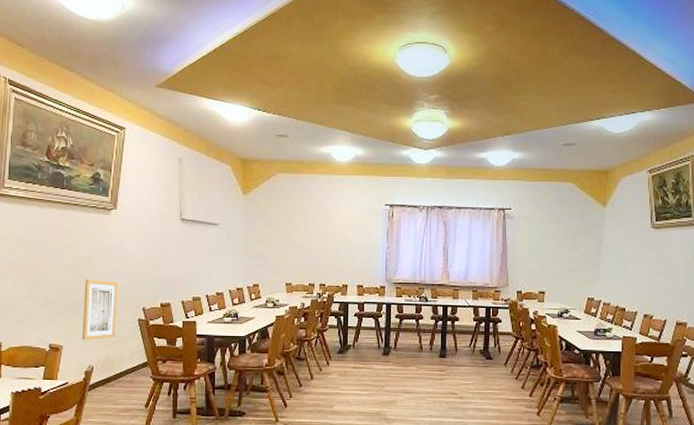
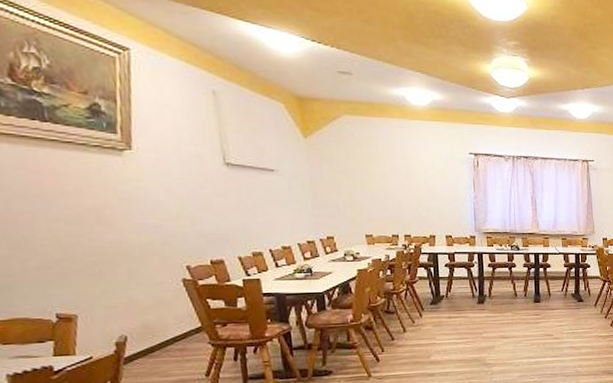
wall art: present [82,279,118,340] -> none [98,234,153,307]

